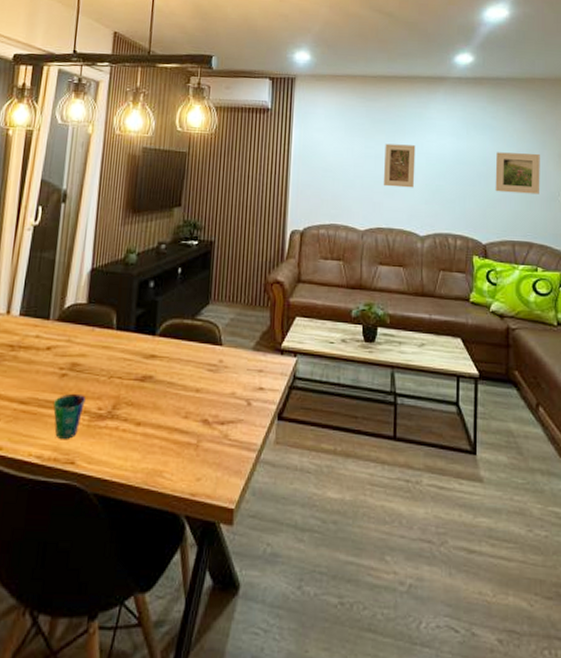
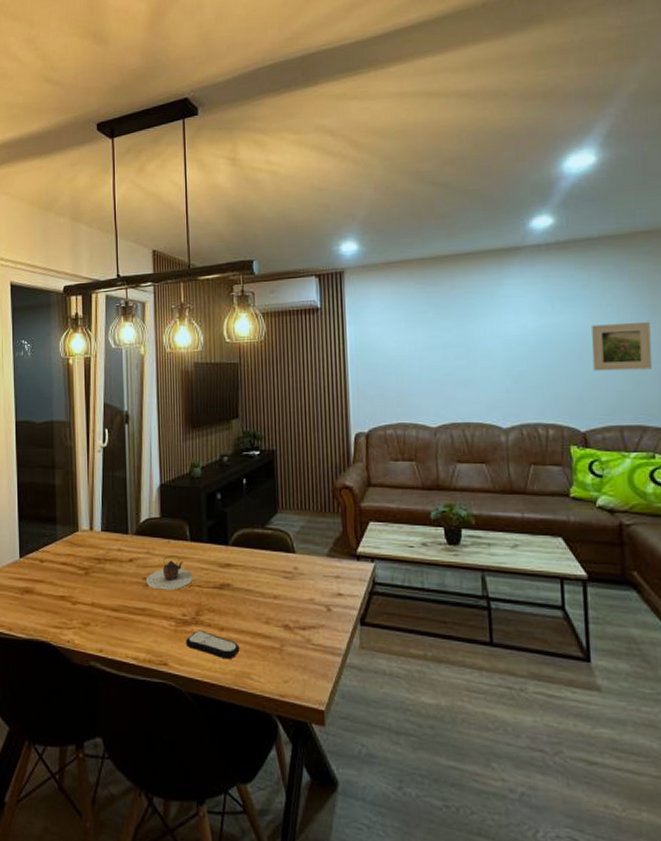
cup: present [53,393,85,439] -> none [141,601,170,643]
teapot: none [62,344,115,382] -> present [145,556,193,590]
remote control: none [97,425,155,457] -> present [185,630,240,660]
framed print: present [383,143,416,188] -> none [453,329,492,378]

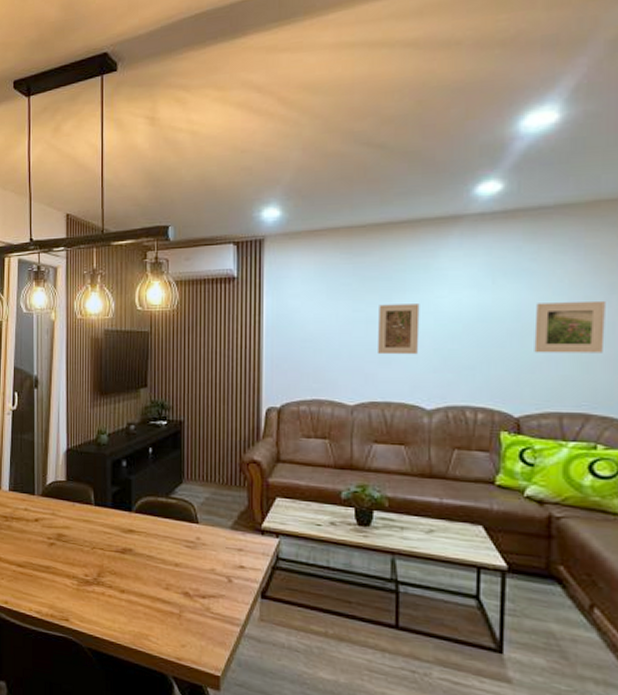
teapot: present [145,556,193,590] -> none [50,518,96,551]
remote control: present [185,630,240,660] -> none [86,590,139,621]
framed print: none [453,329,492,378] -> present [377,304,420,355]

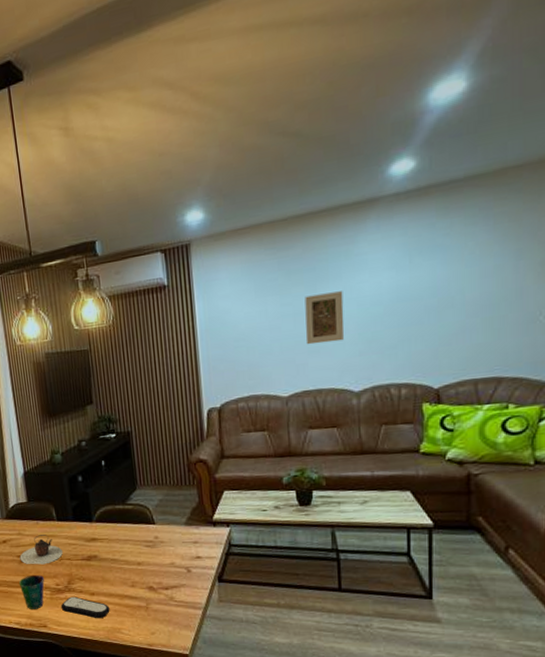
cup: none [45,560,73,599] -> present [18,574,44,609]
teapot: none [50,518,96,551] -> present [19,535,63,565]
remote control: none [86,590,139,621] -> present [60,596,110,619]
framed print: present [534,300,605,353] -> none [449,267,514,326]

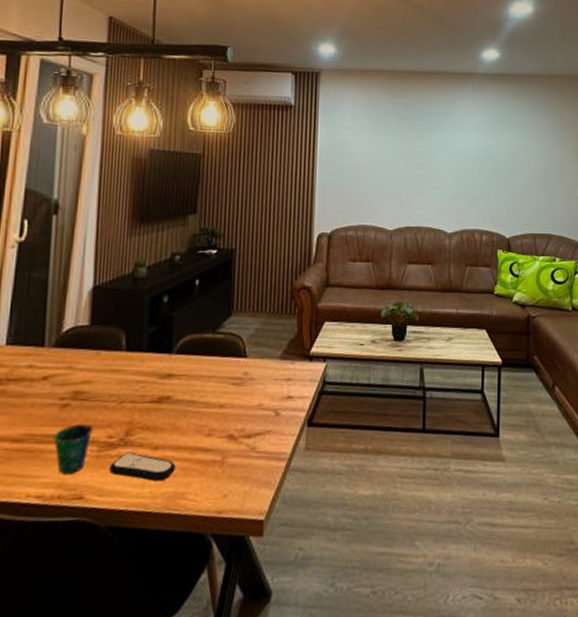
teapot: present [19,535,63,565] -> none [63,369,126,410]
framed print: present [305,291,345,345] -> none [411,141,444,186]

